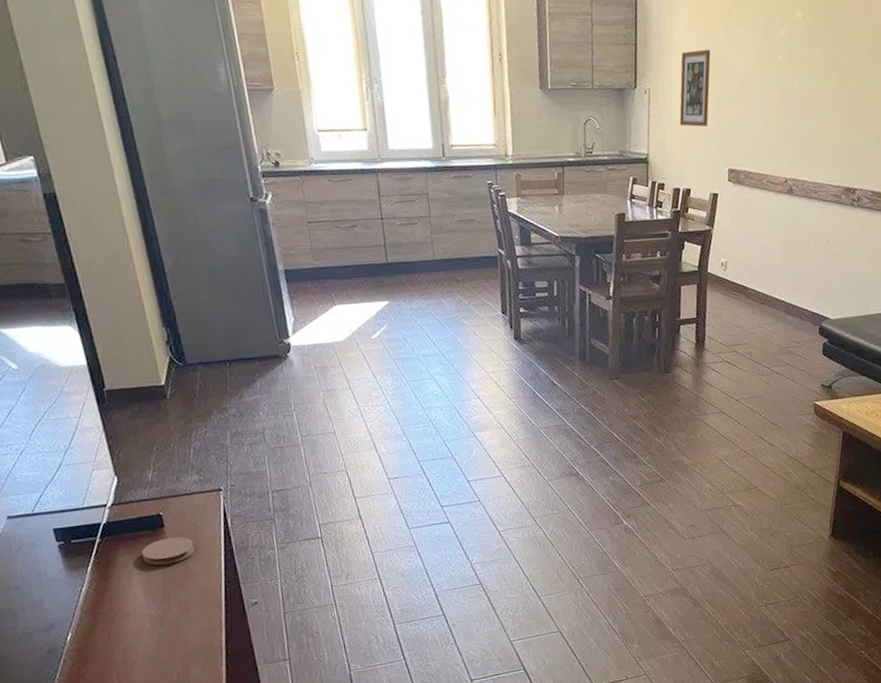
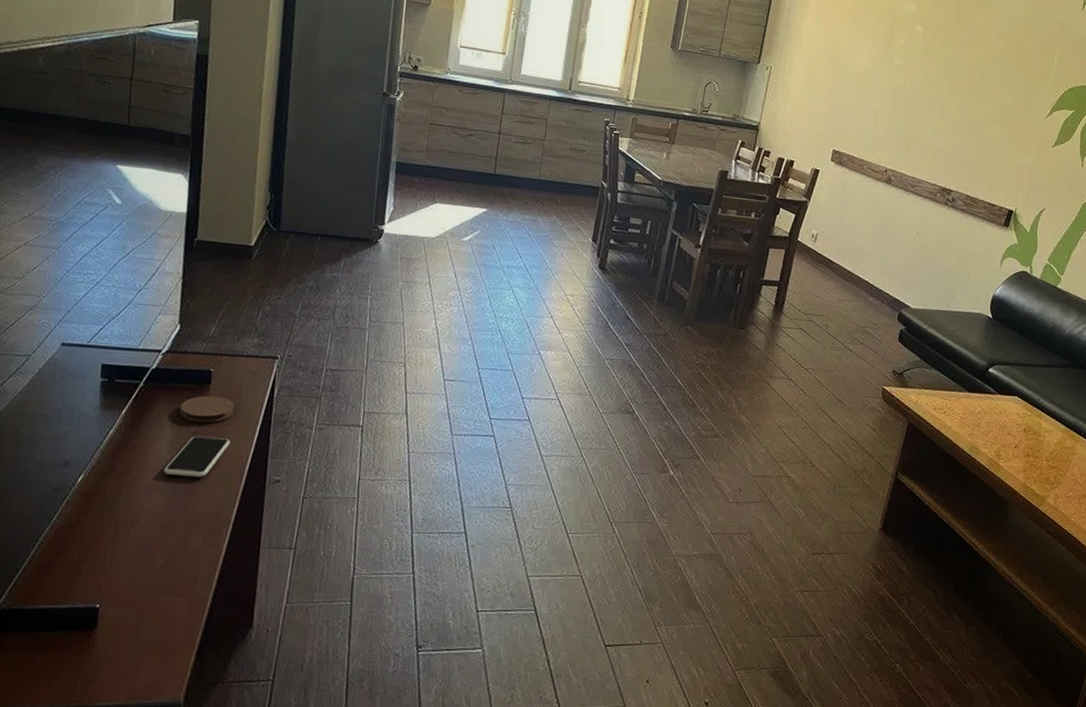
smartphone: none [145,574,200,618] -> present [163,435,230,478]
wall art: present [679,49,711,127] -> none [794,41,833,109]

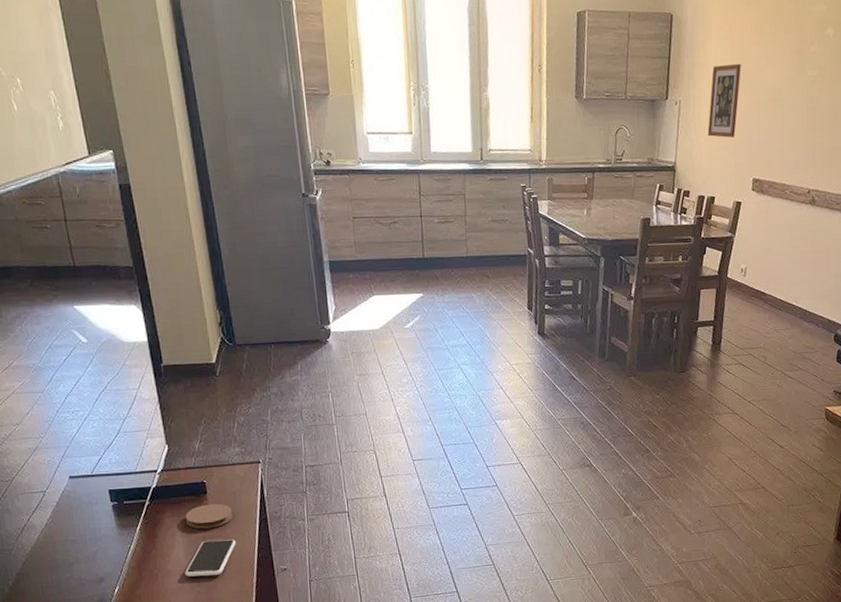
wall art: none [794,41,833,109] -> present [707,63,741,138]

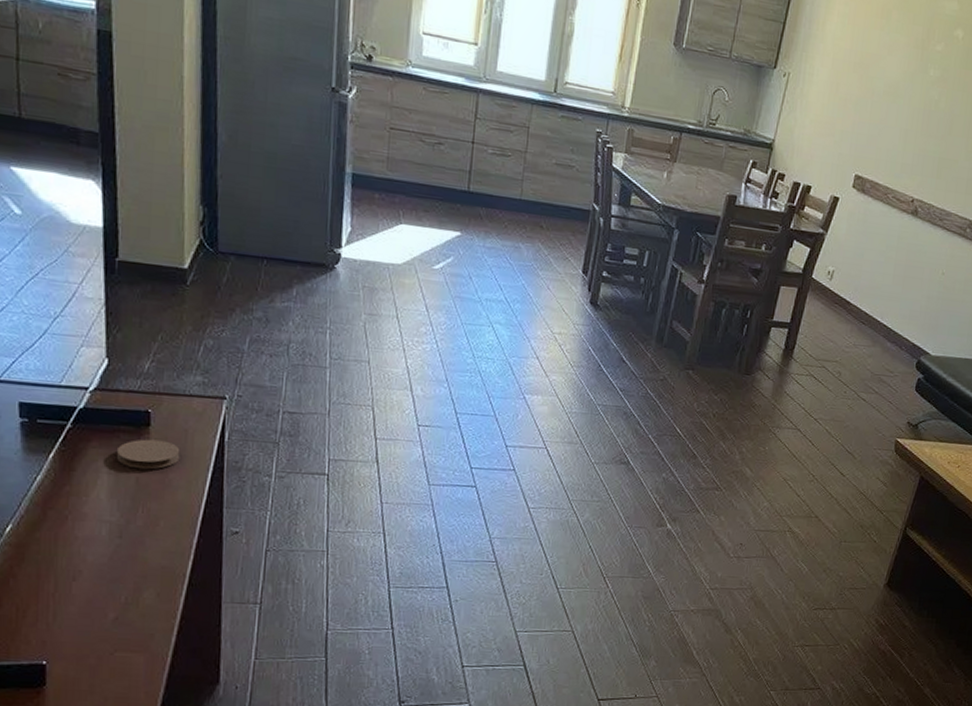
smartphone: present [185,539,236,577] -> none [104,483,178,529]
wall art: present [707,63,741,138] -> none [813,43,861,125]

